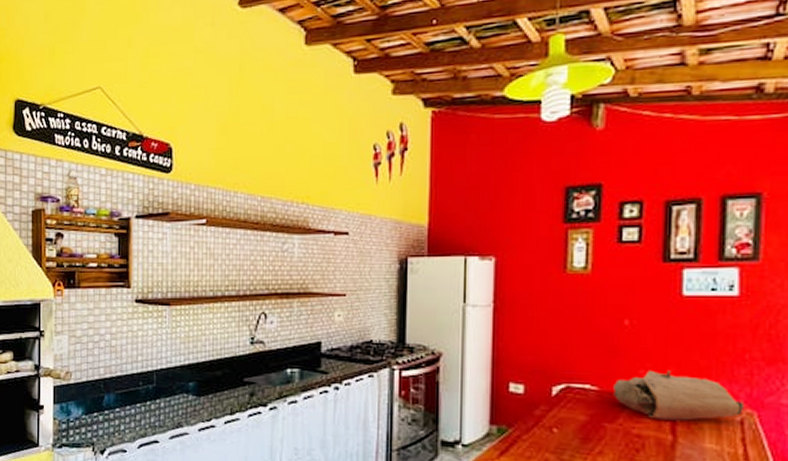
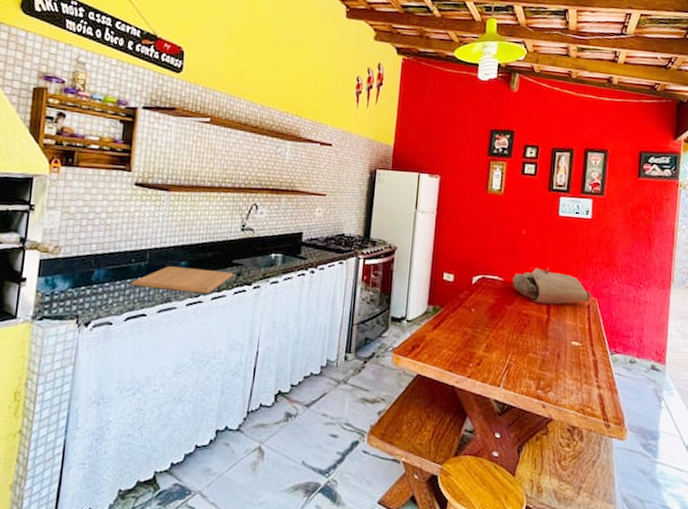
chopping board: none [140,388,246,418] -> present [130,266,234,294]

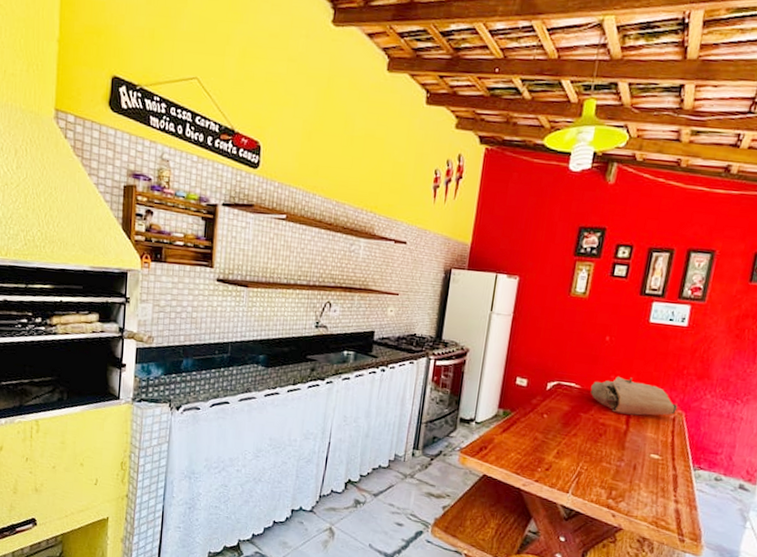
chopping board: present [130,266,234,294] -> none [215,359,308,387]

